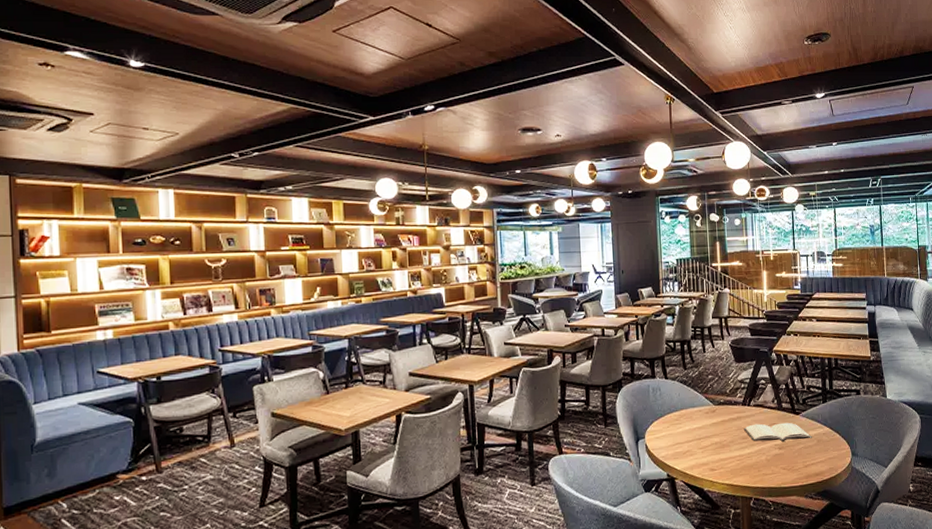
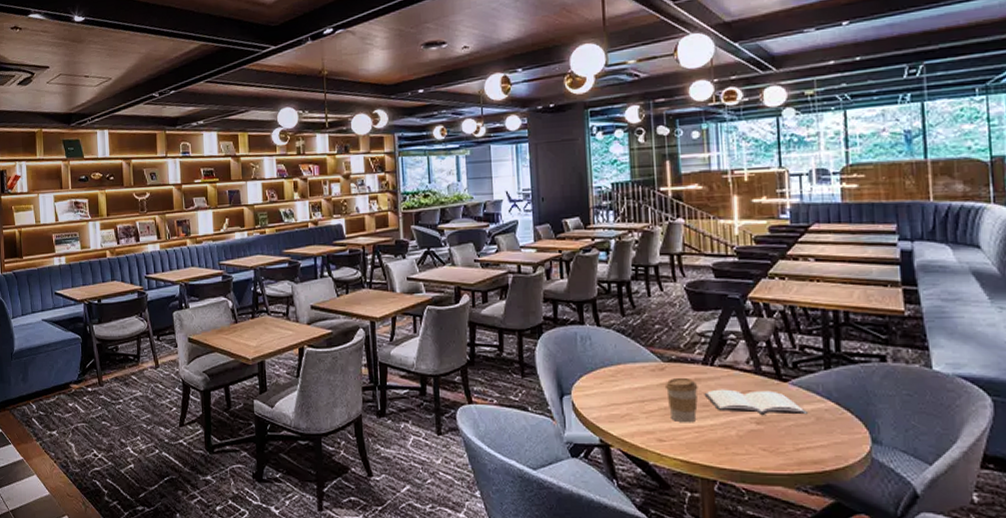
coffee cup: none [715,416,739,454] -> present [664,377,698,423]

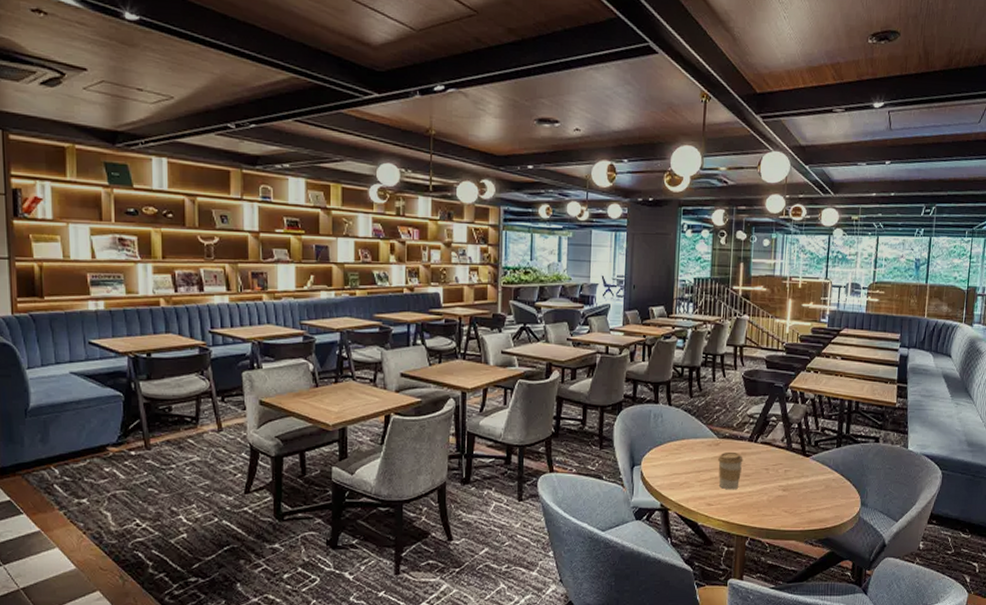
book: present [704,389,808,415] -> none [747,462,820,484]

